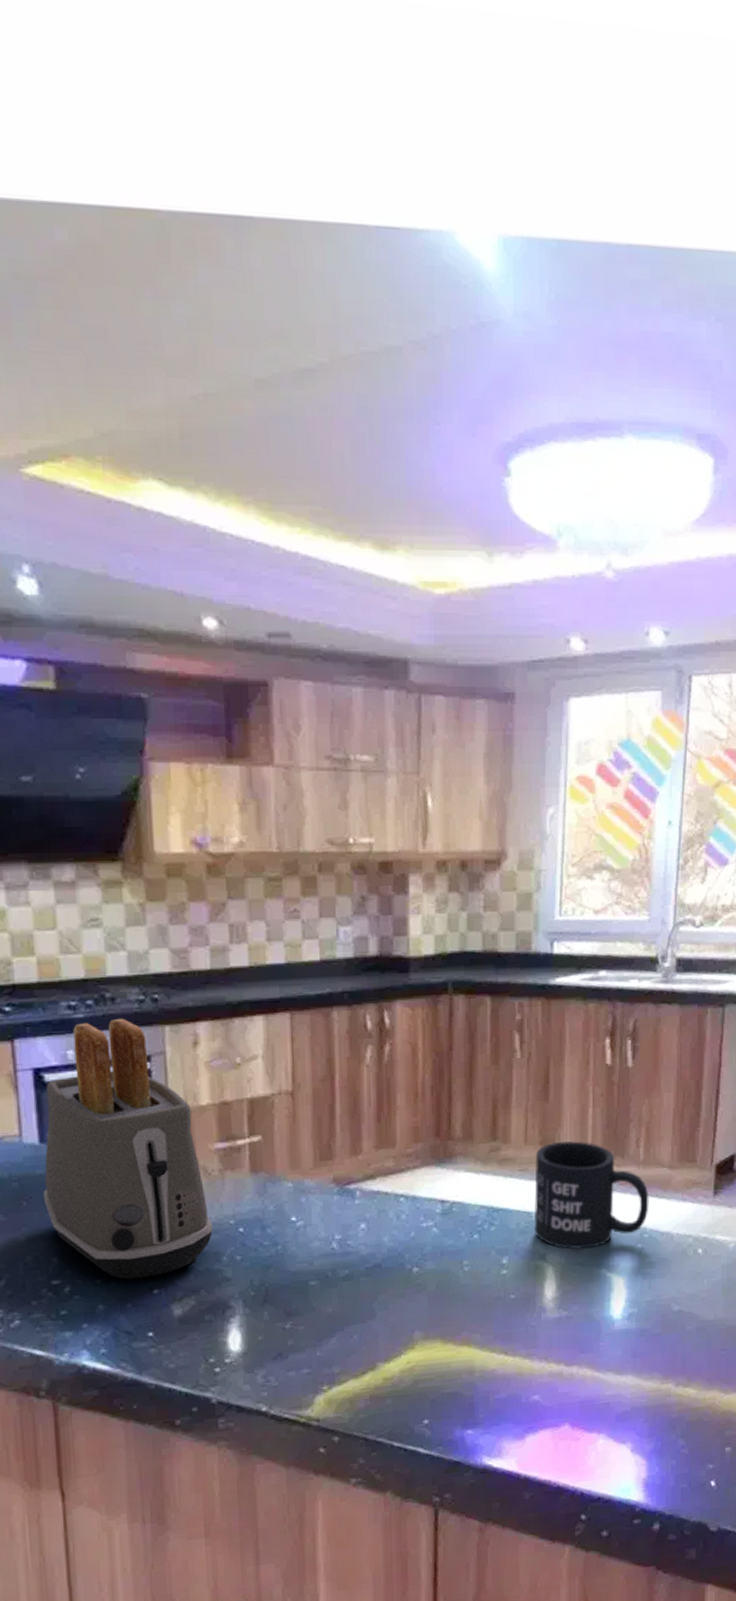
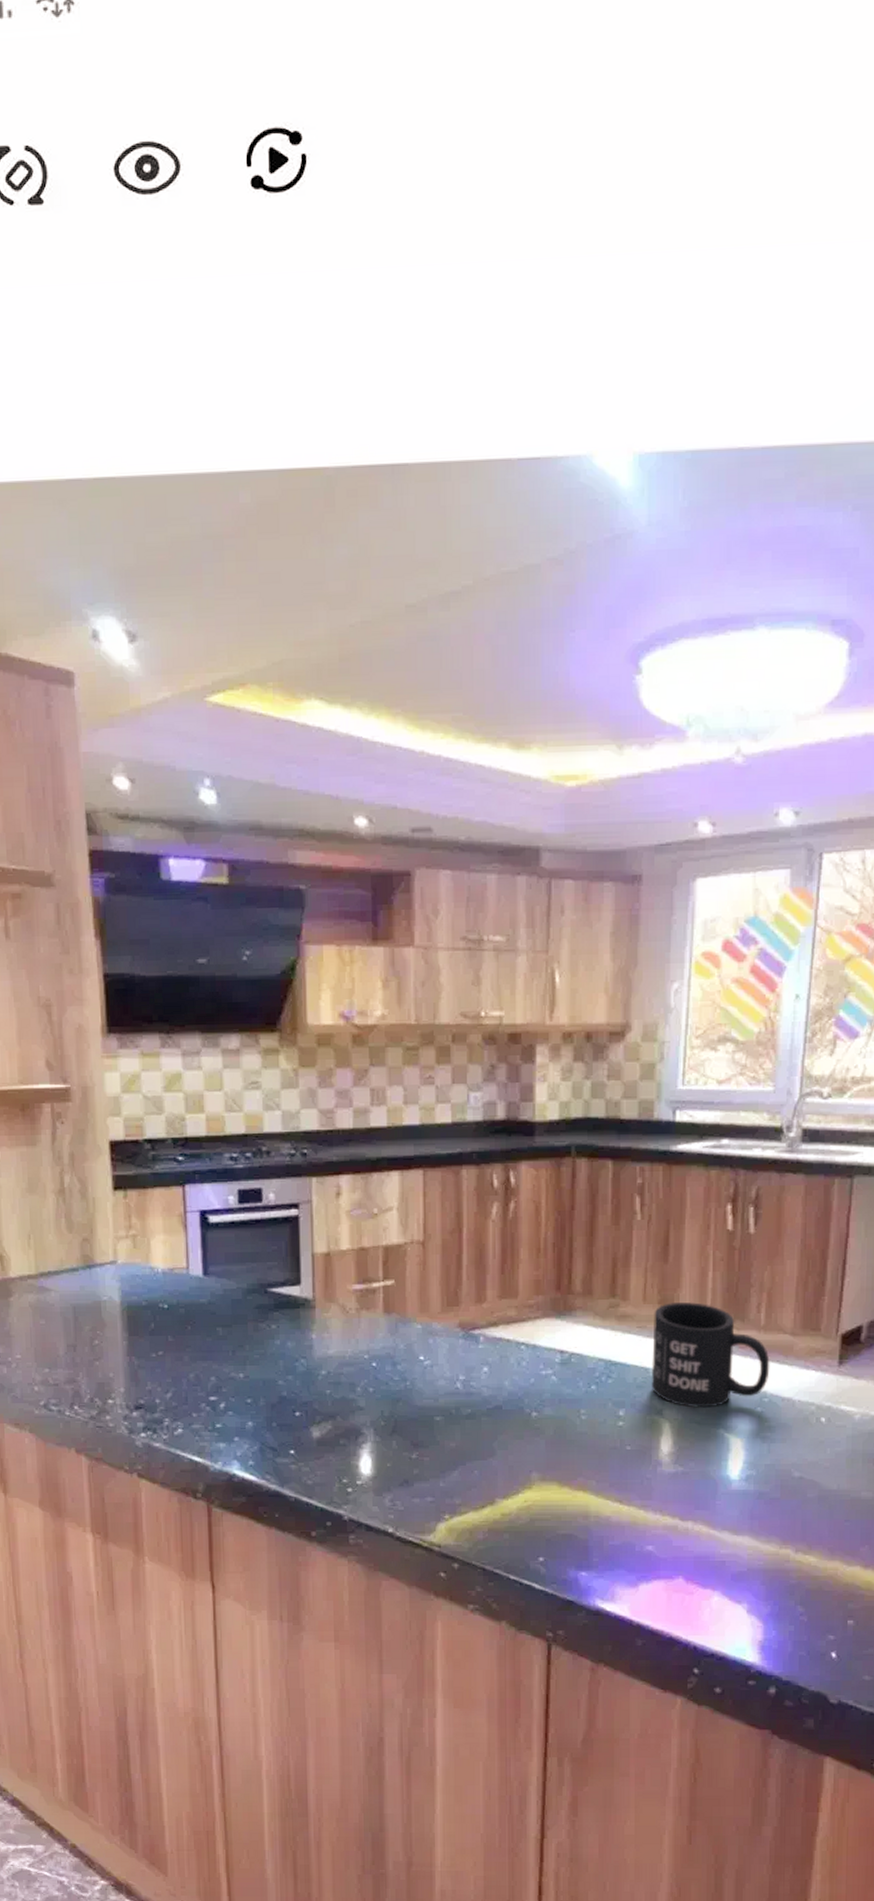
toaster: present [43,1019,214,1280] -> none [204,1170,350,1401]

